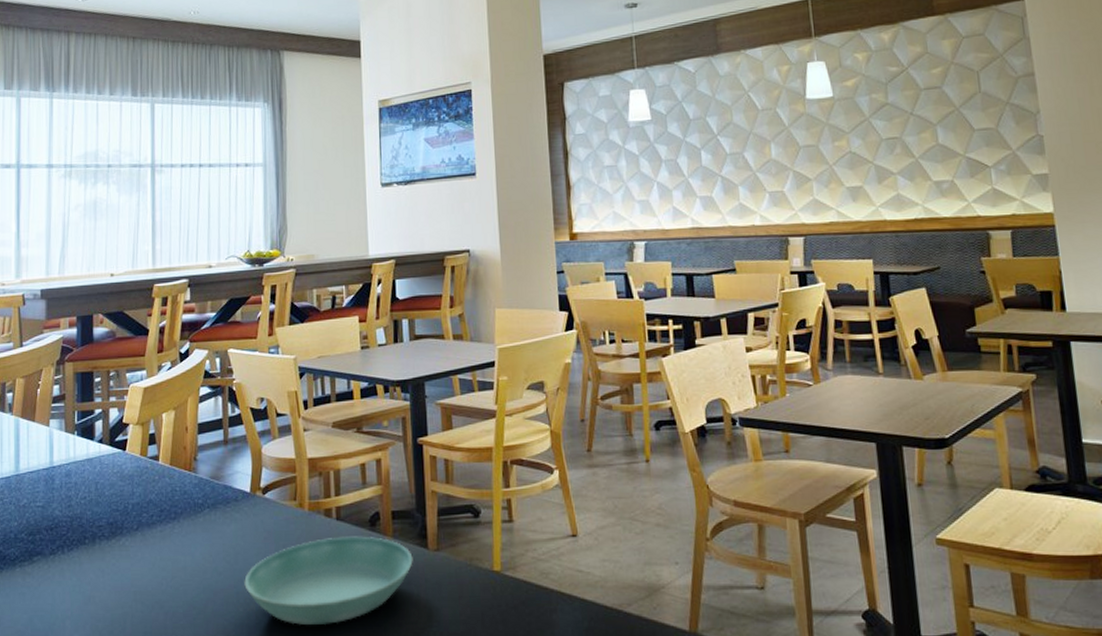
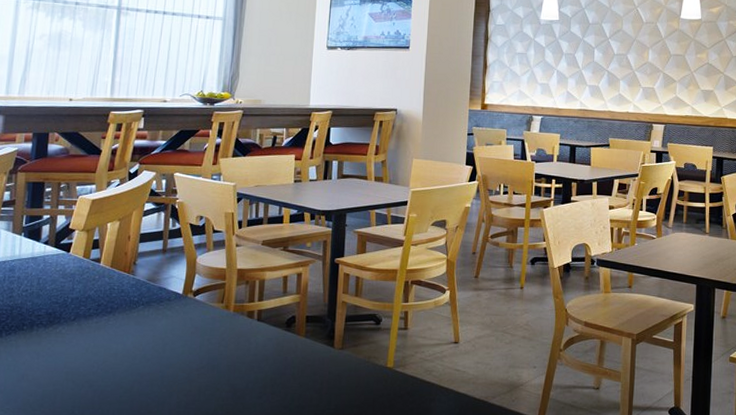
saucer: present [244,536,413,625] -> none [169,334,321,405]

